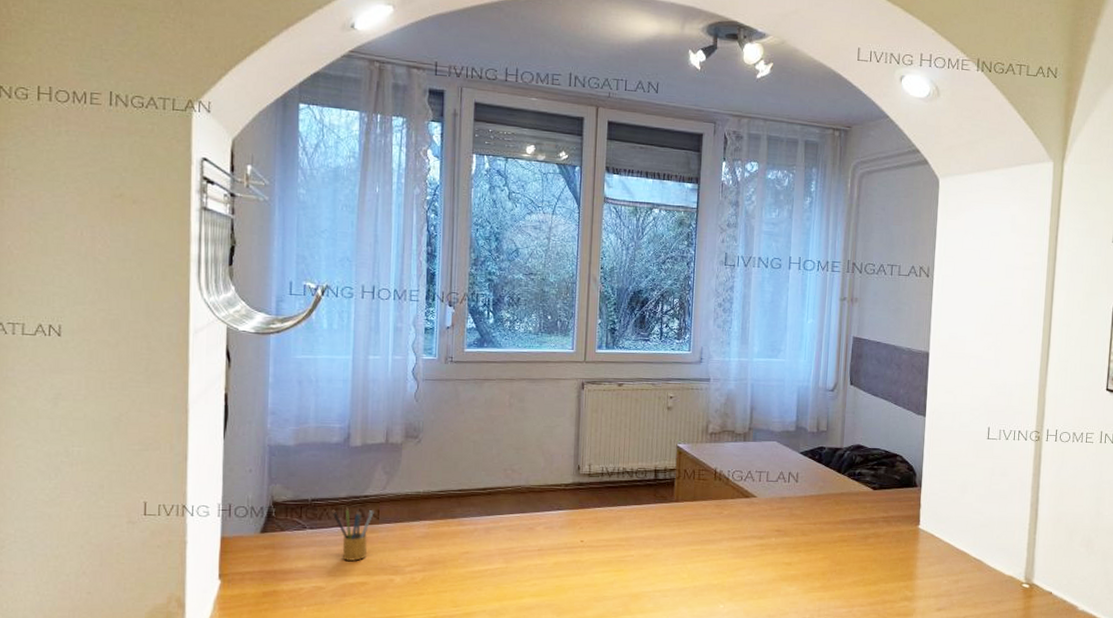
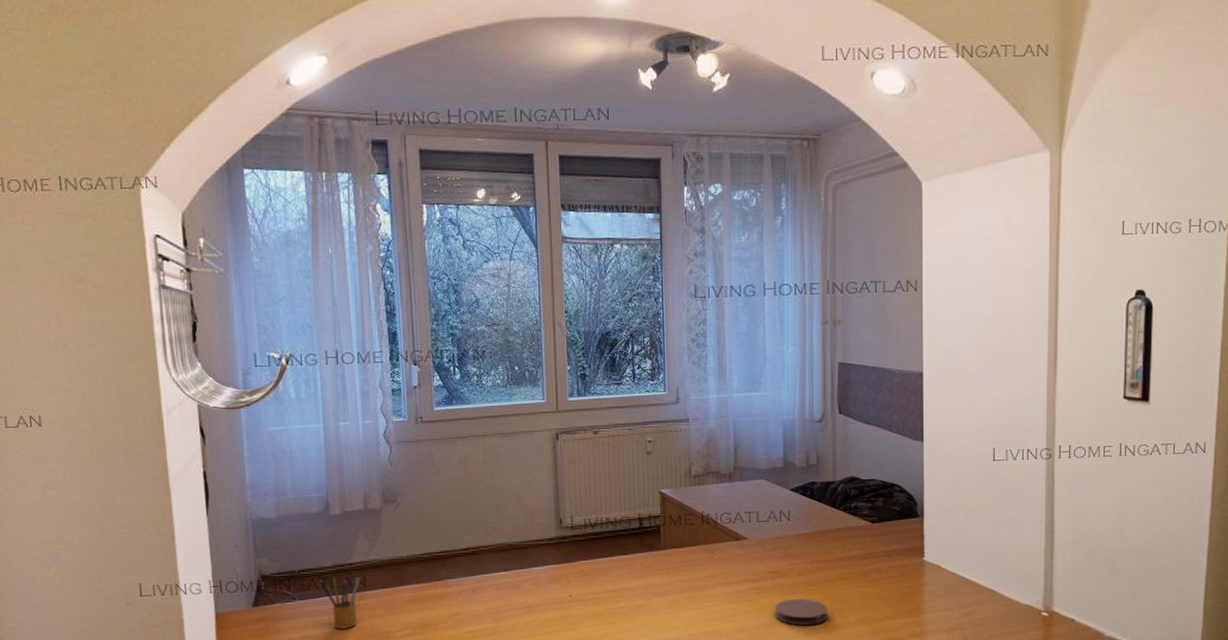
coaster: none [776,558,828,583] -> present [774,599,828,625]

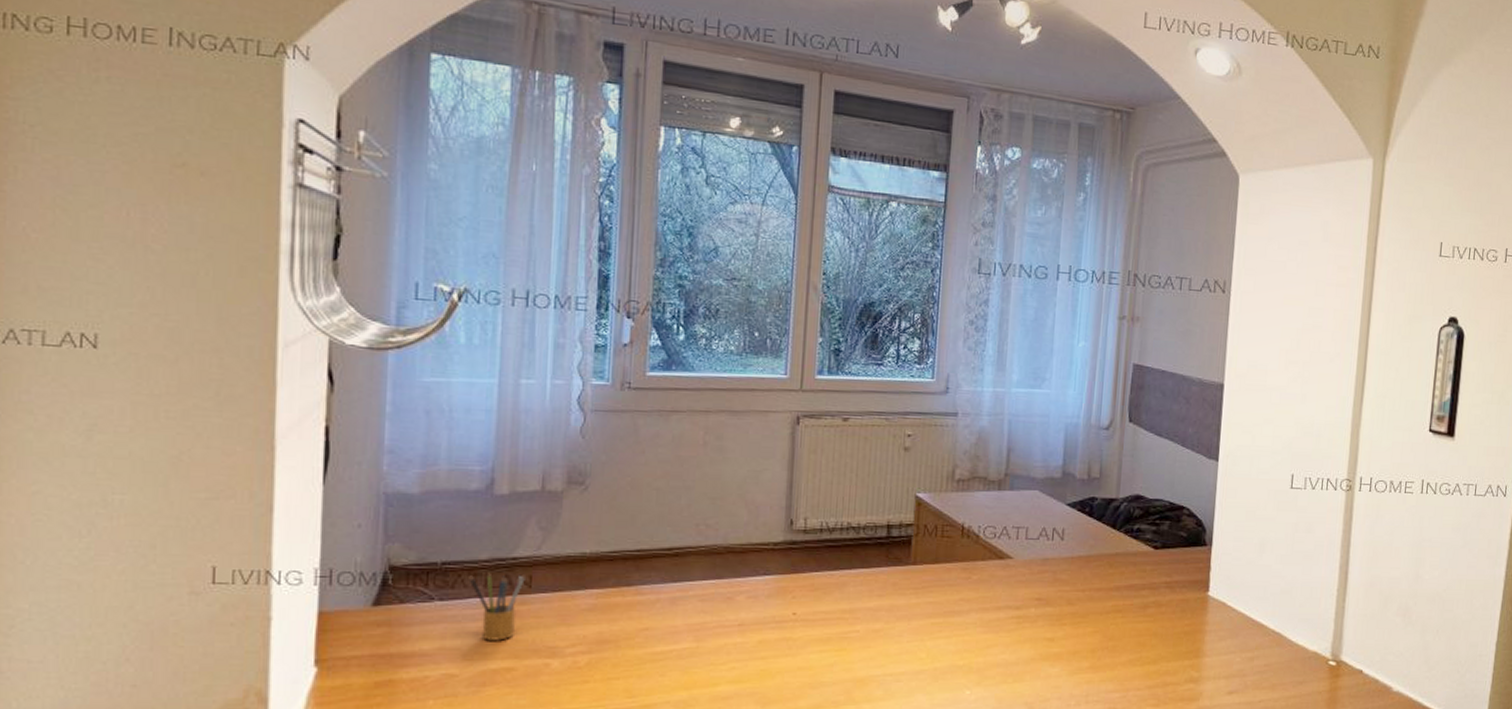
coaster: present [774,599,828,625] -> none [1036,632,1098,663]

